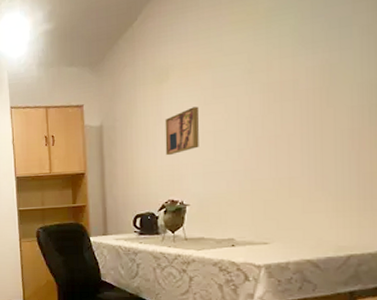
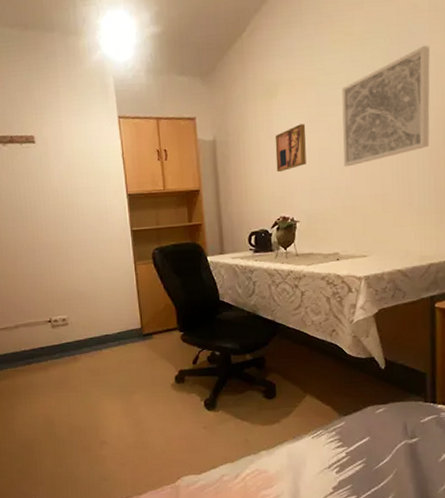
wall art: none [241,16,353,150] -> present [341,45,430,167]

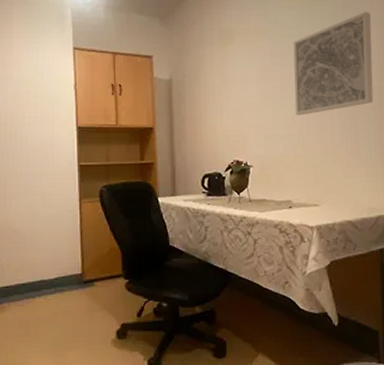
wall art: present [275,124,306,173] -> none [230,71,260,116]

